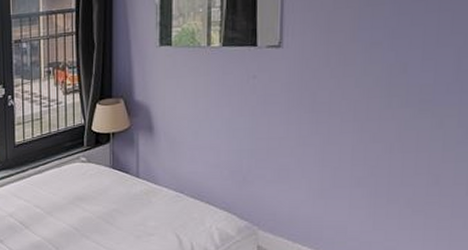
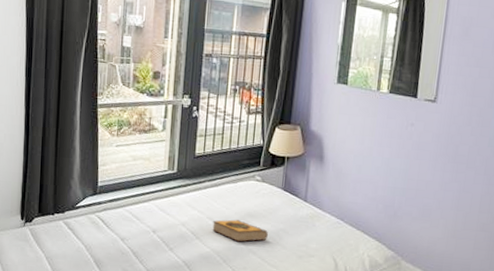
hardback book: none [41,205,100,227] -> present [212,219,268,242]

